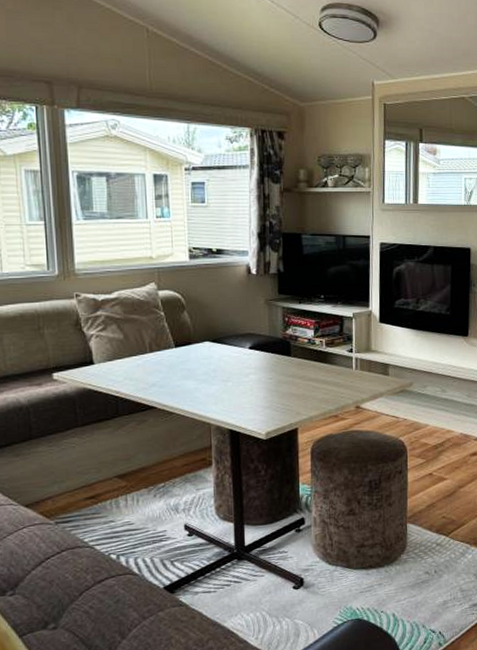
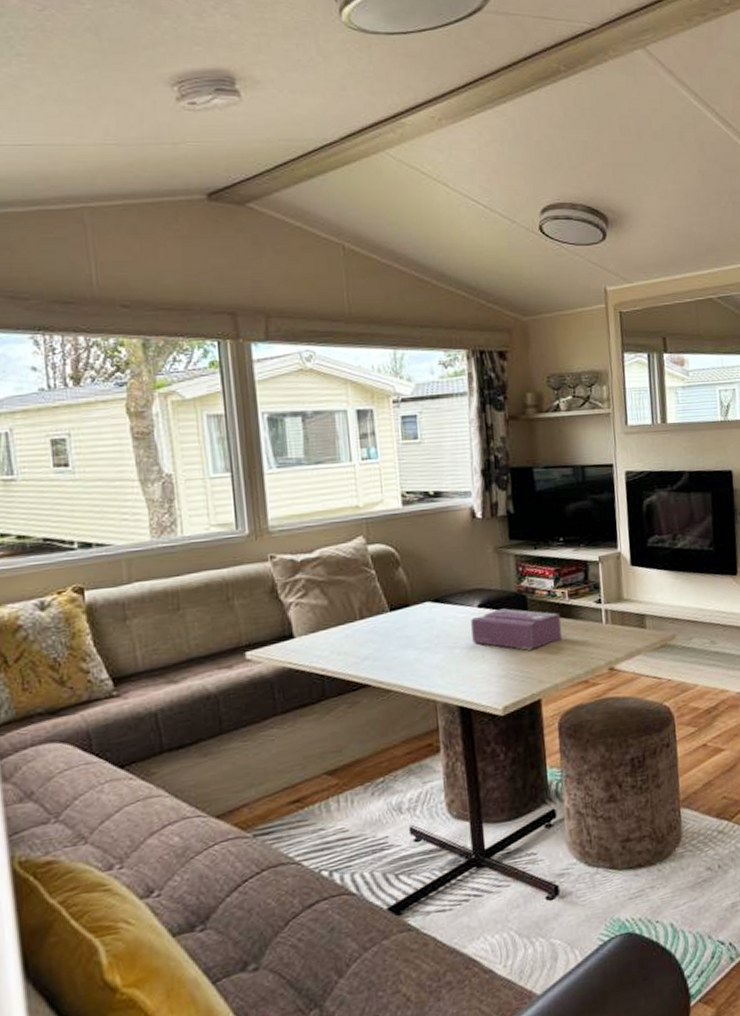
tissue box: none [243,351,319,387] -> present [471,608,562,650]

